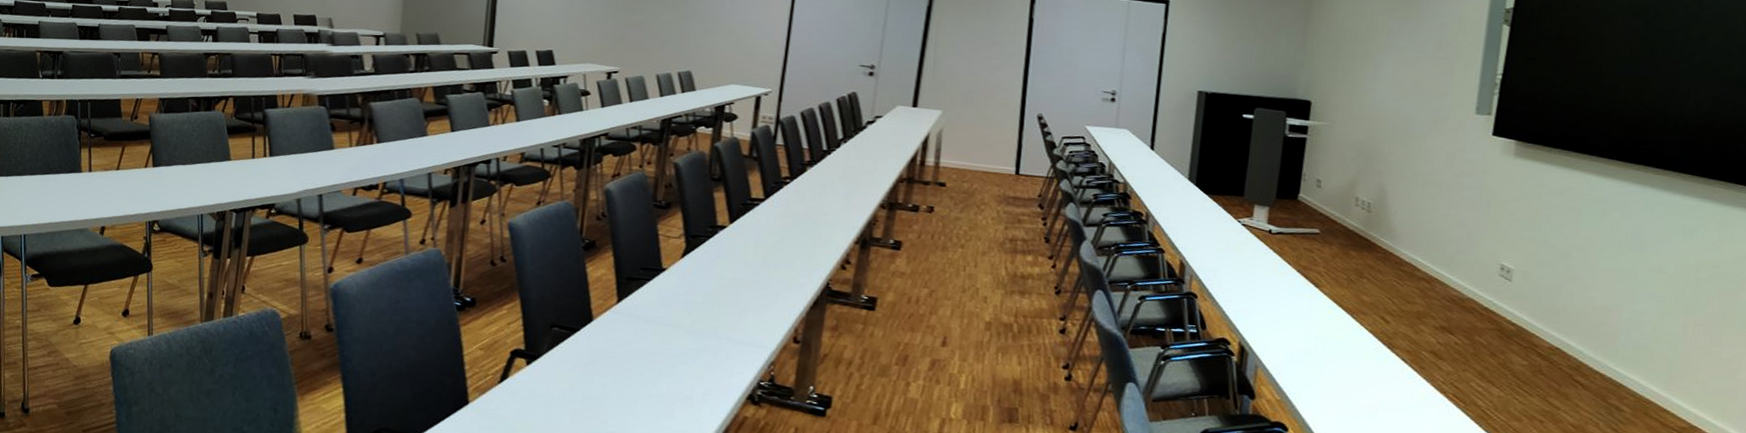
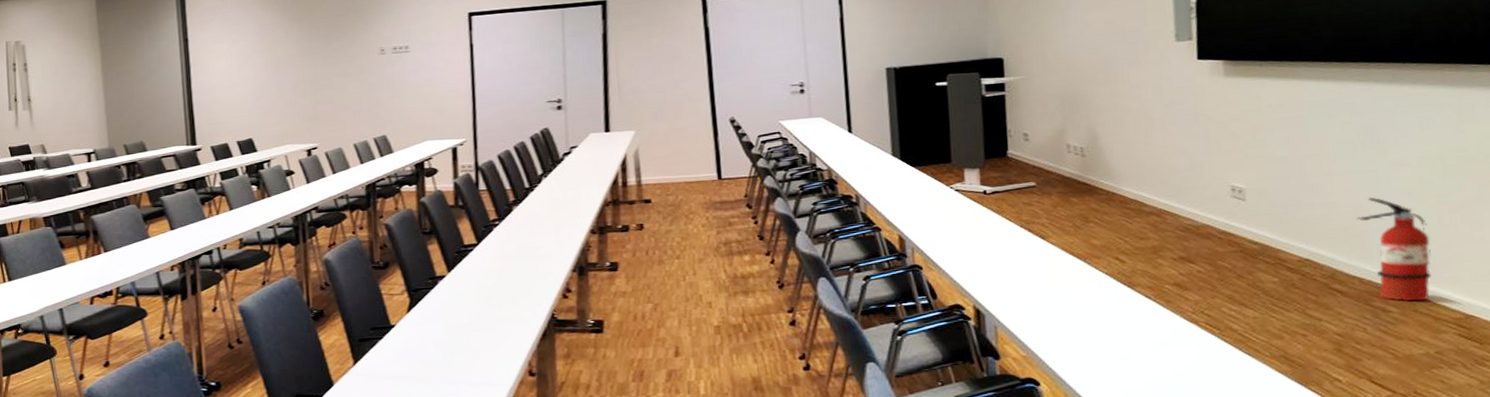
fire extinguisher: none [1609,297,1672,406] -> present [1356,197,1431,301]

